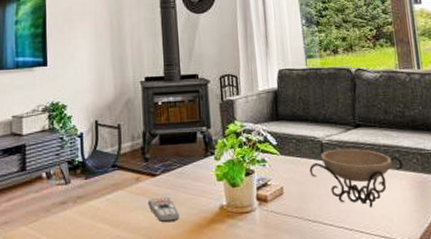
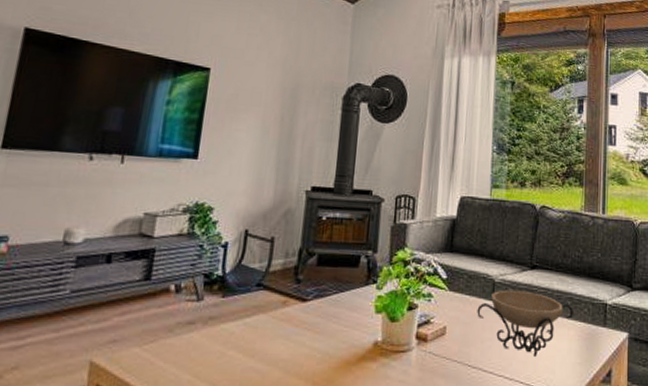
remote control: present [147,196,180,223] -> none [292,326,327,356]

